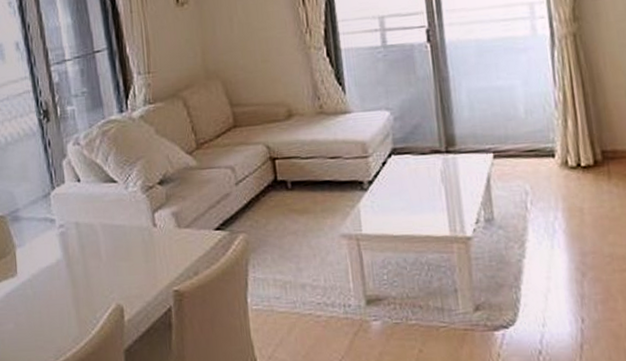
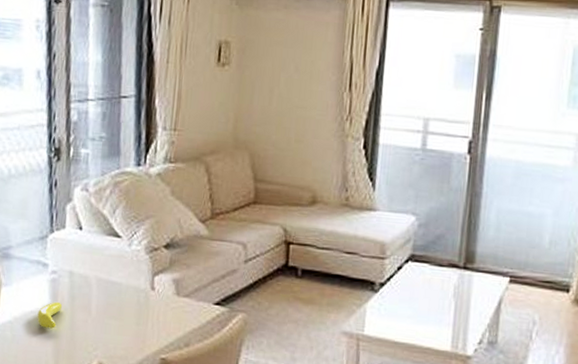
banana: none [53,254,75,280] -> present [37,302,63,329]

